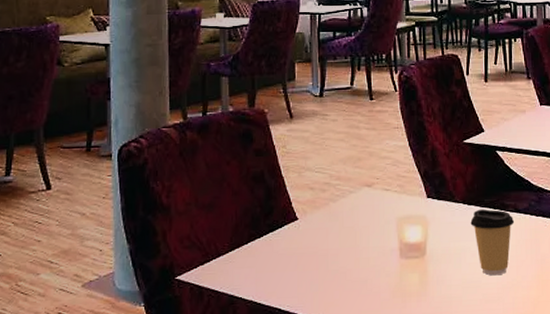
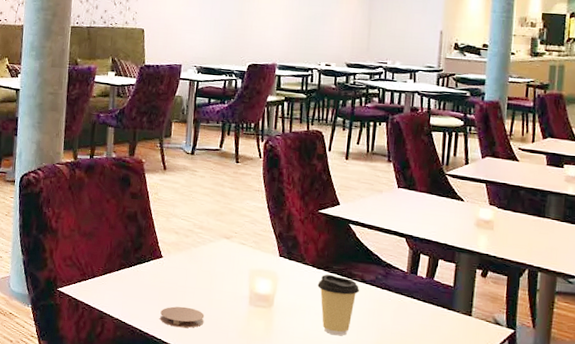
coaster: none [301,272,352,298] -> present [160,306,205,328]

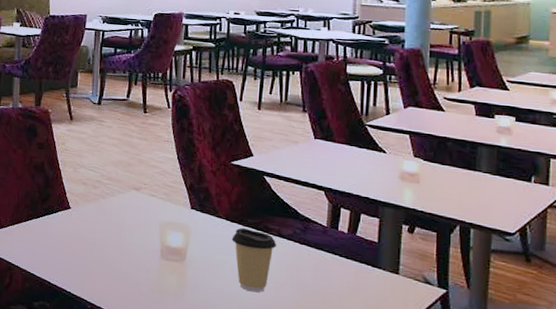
coaster: present [160,306,205,328] -> none [69,258,115,281]

